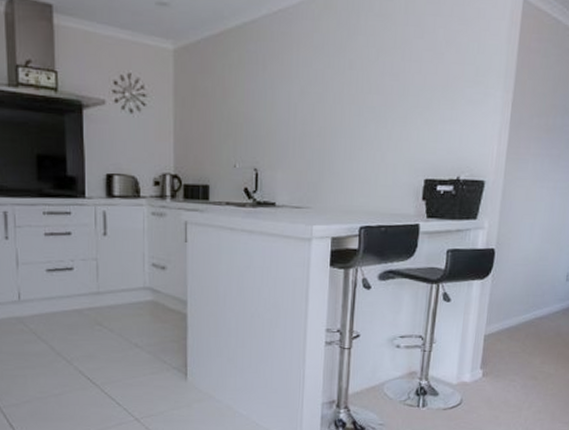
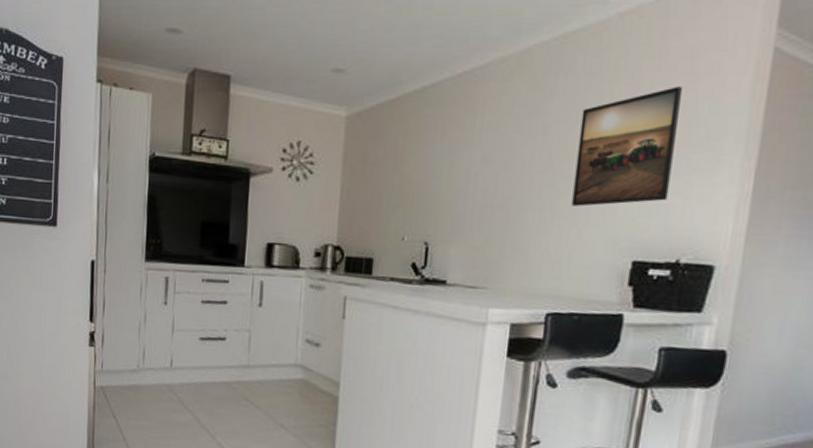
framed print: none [376,29,458,134] -> present [571,86,684,207]

